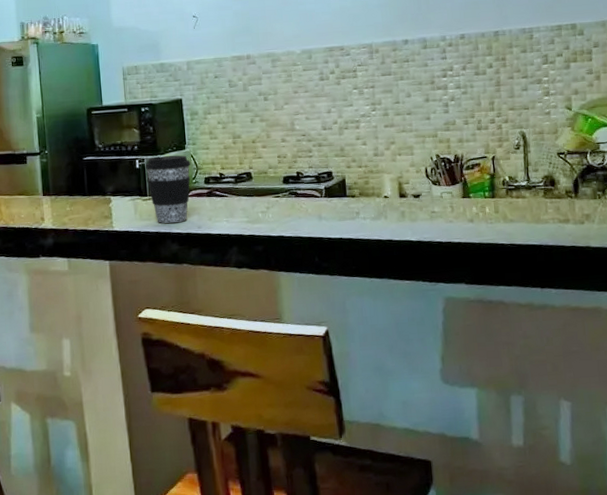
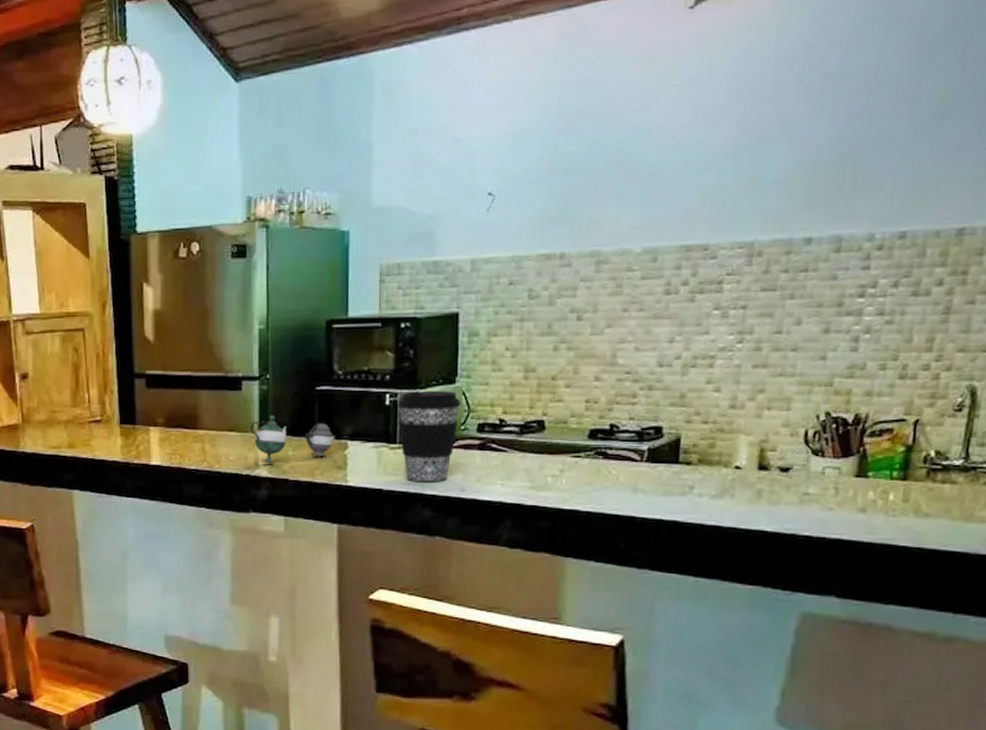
teapot: none [35,181,102,218] -> present [250,415,337,464]

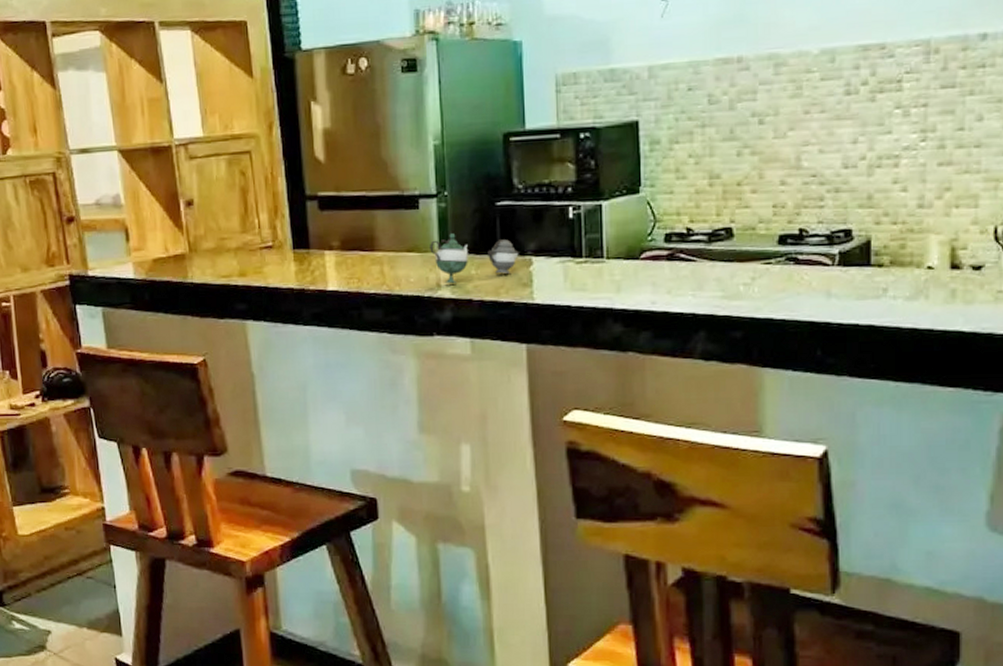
coffee cup: present [397,391,461,481] -> none [581,201,646,296]

